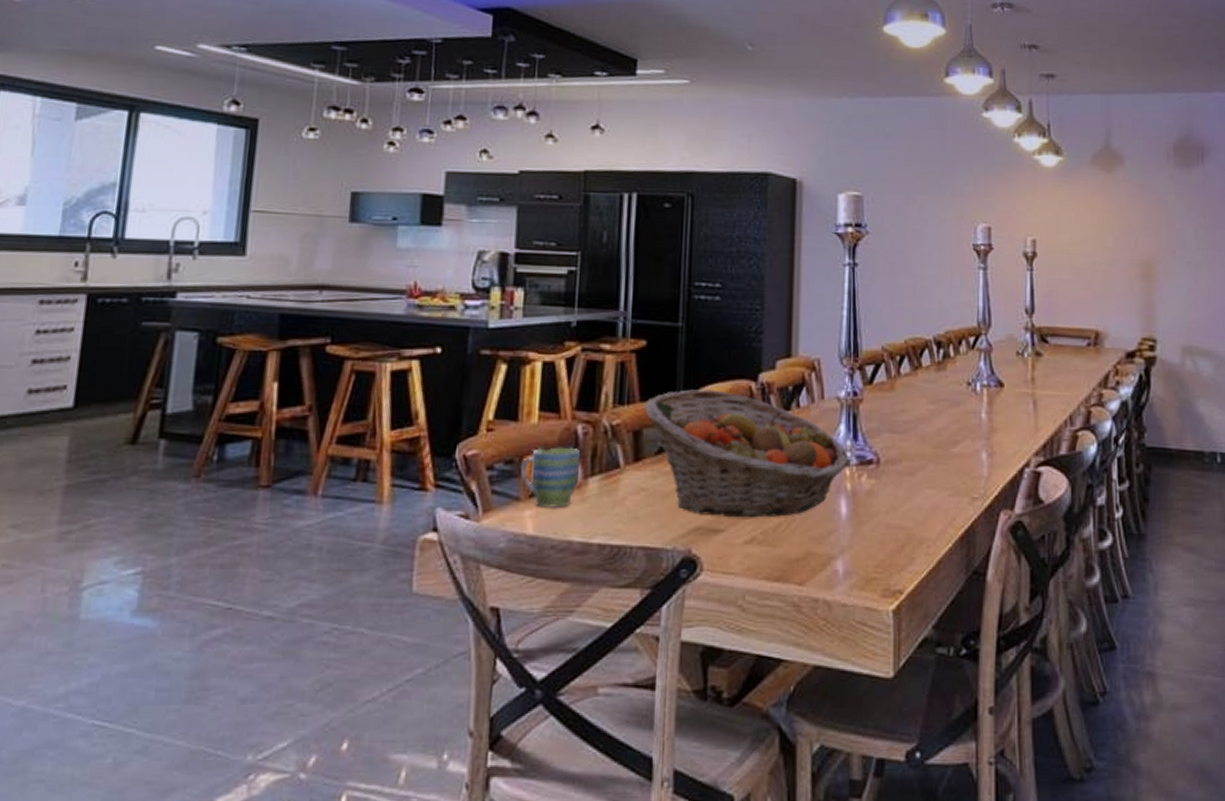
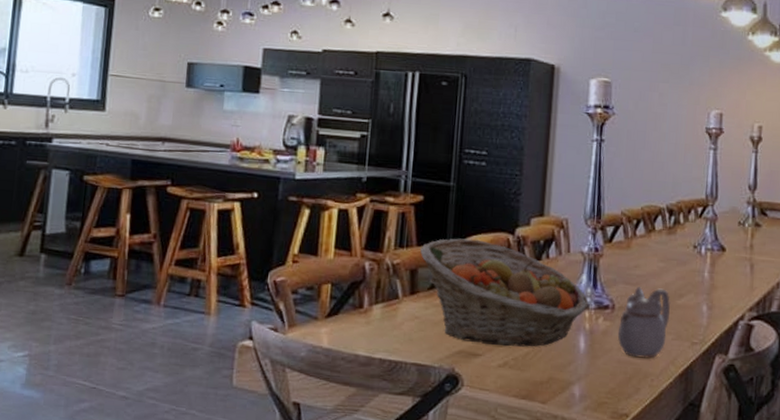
mug: present [520,447,580,508] -> none [318,278,367,328]
teapot: none [884,435,945,521] -> present [617,287,671,359]

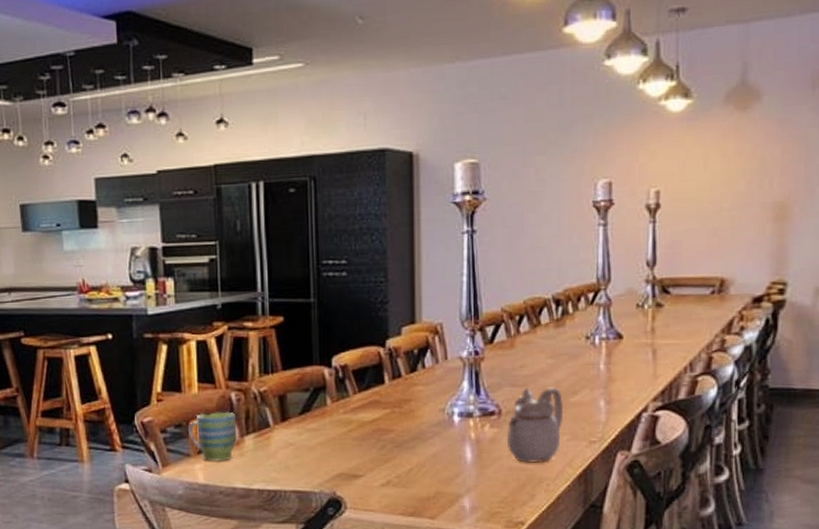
mug: none [318,278,367,328] -> present [187,411,237,462]
fruit basket: present [420,238,589,347] -> none [287,356,472,465]

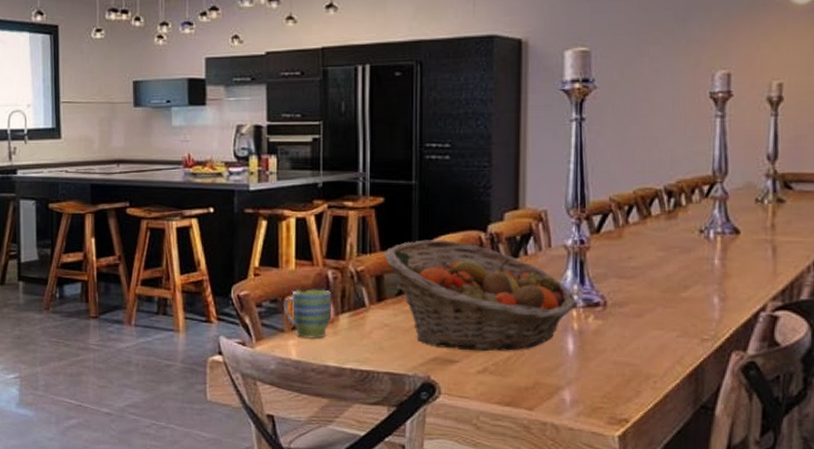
fruit basket: none [287,356,472,465] -> present [385,240,576,352]
teapot: present [506,387,564,463] -> none [611,280,674,359]

